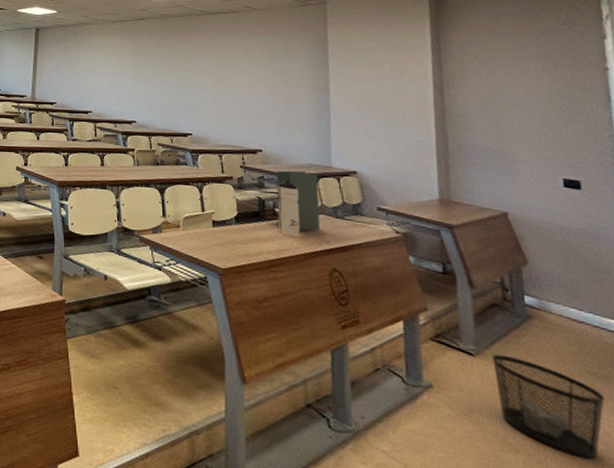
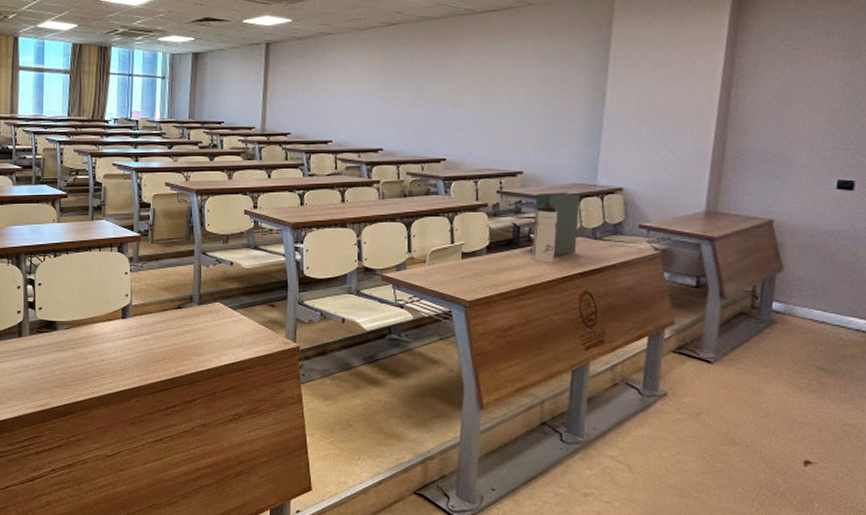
waste bin: present [491,354,605,460] -> none [728,359,828,444]

